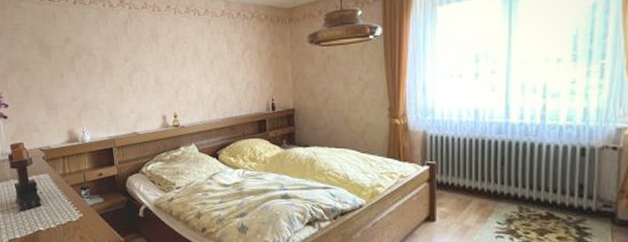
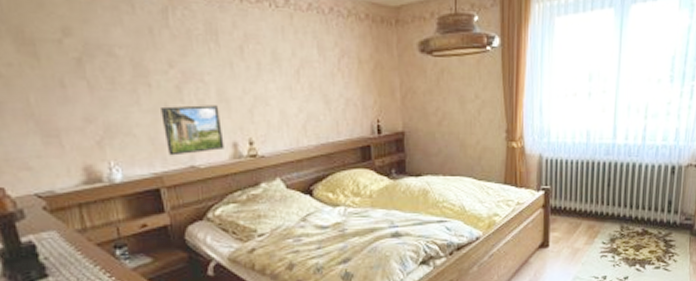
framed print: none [117,88,157,125] -> present [161,105,224,156]

